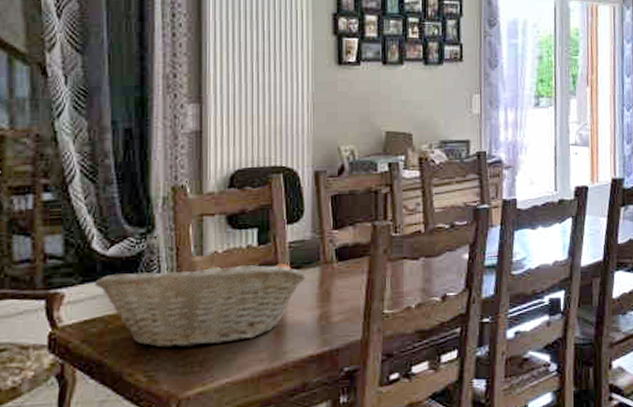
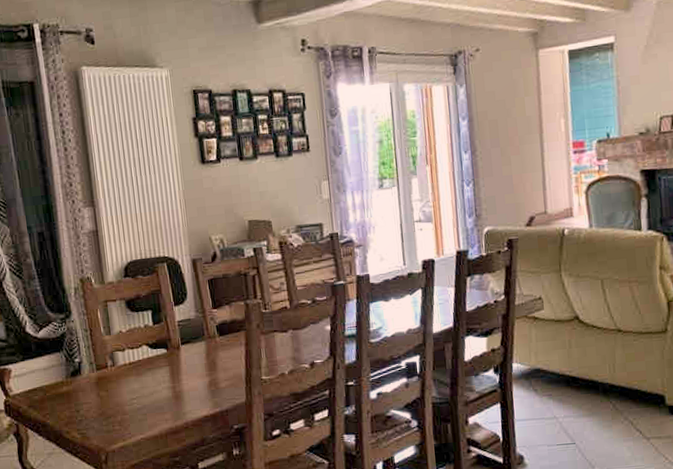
fruit basket: present [94,259,308,348] -> none [31,338,196,411]

